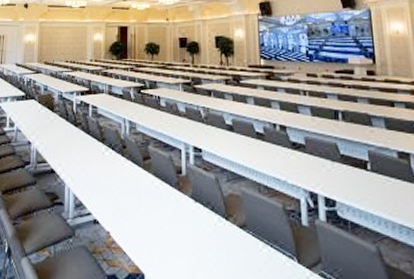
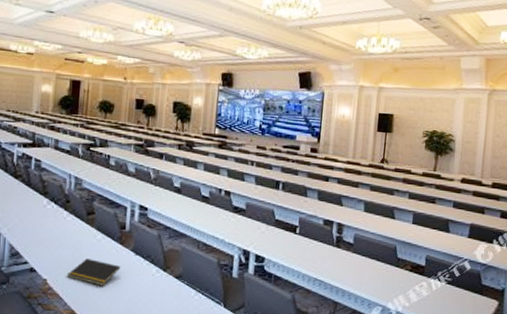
notepad: none [129,208,182,239] -> present [67,259,121,286]

